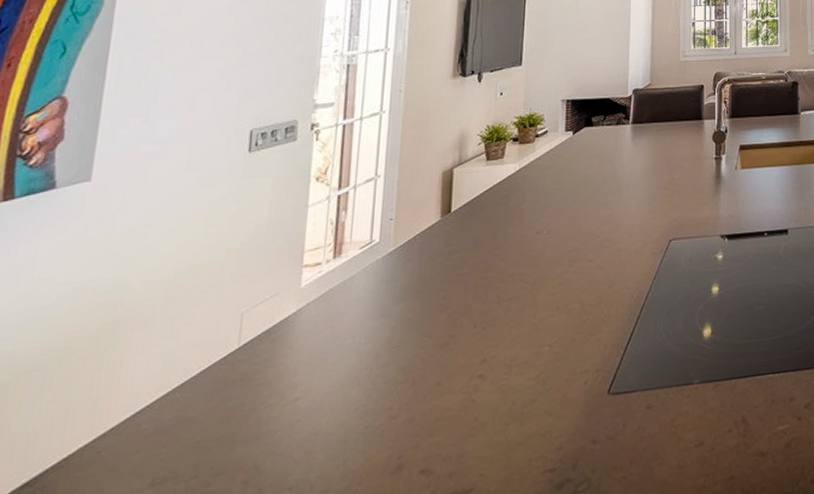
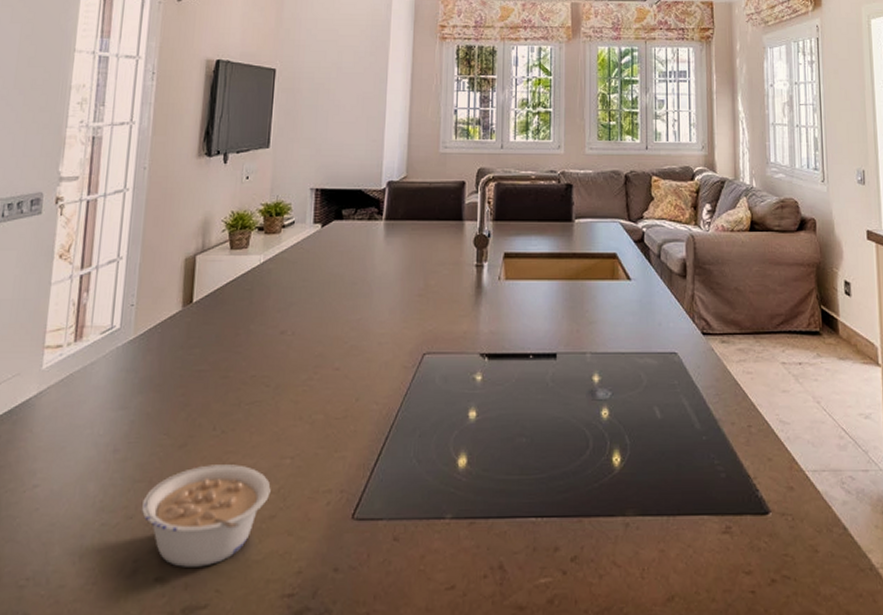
legume: none [404,357,531,458] -> present [141,464,271,567]

